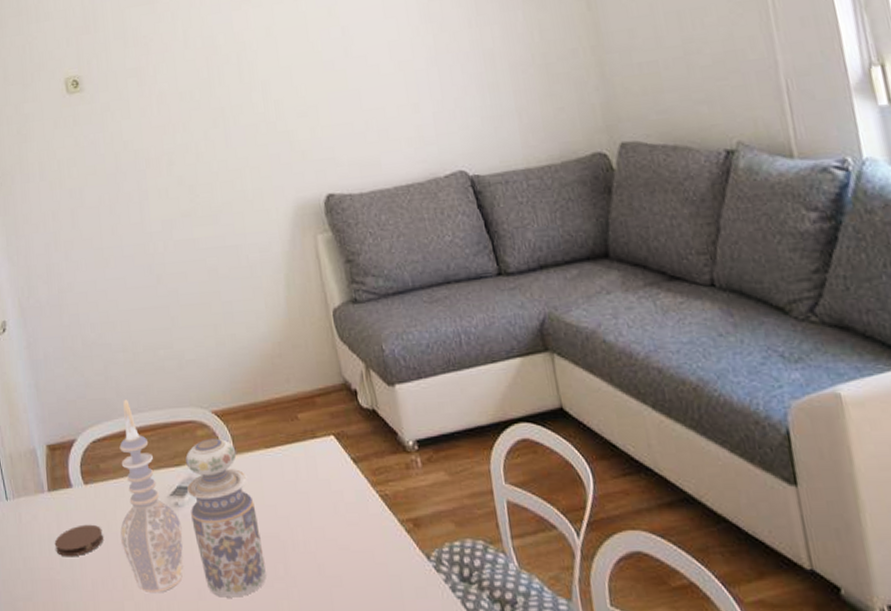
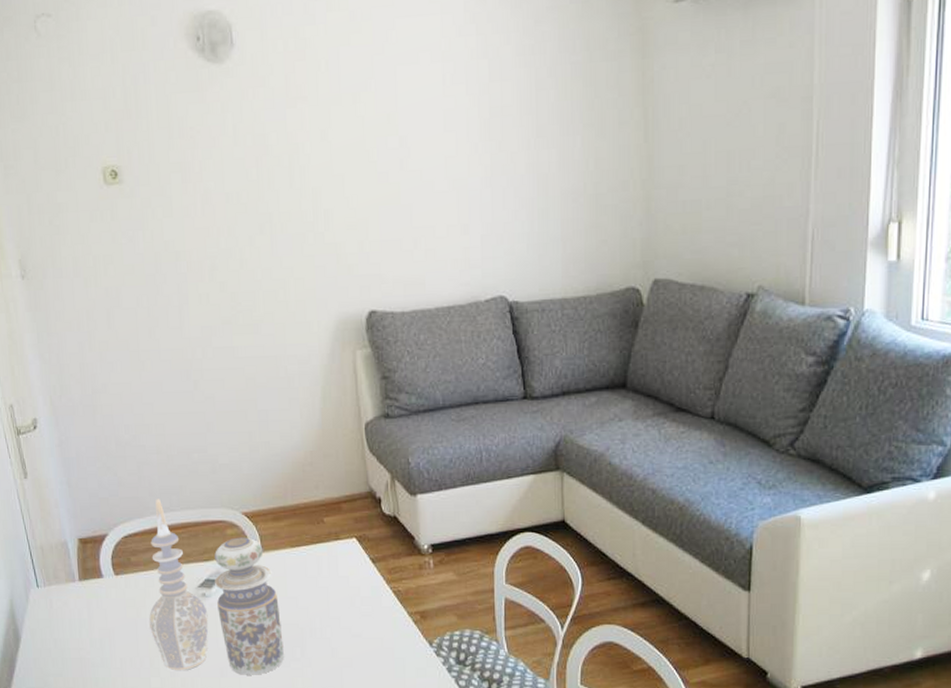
coaster: present [54,524,103,557] -> none [84,611,132,639]

